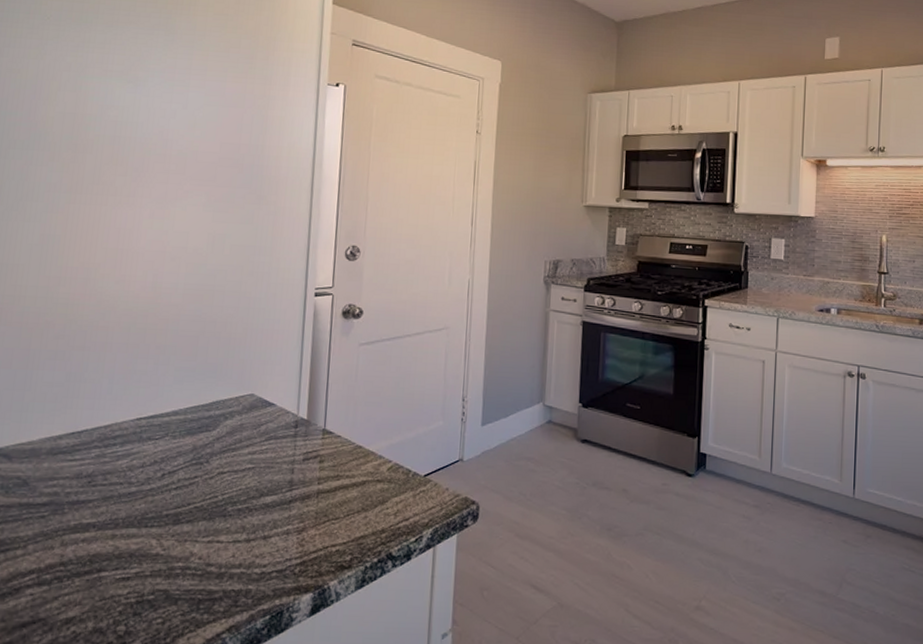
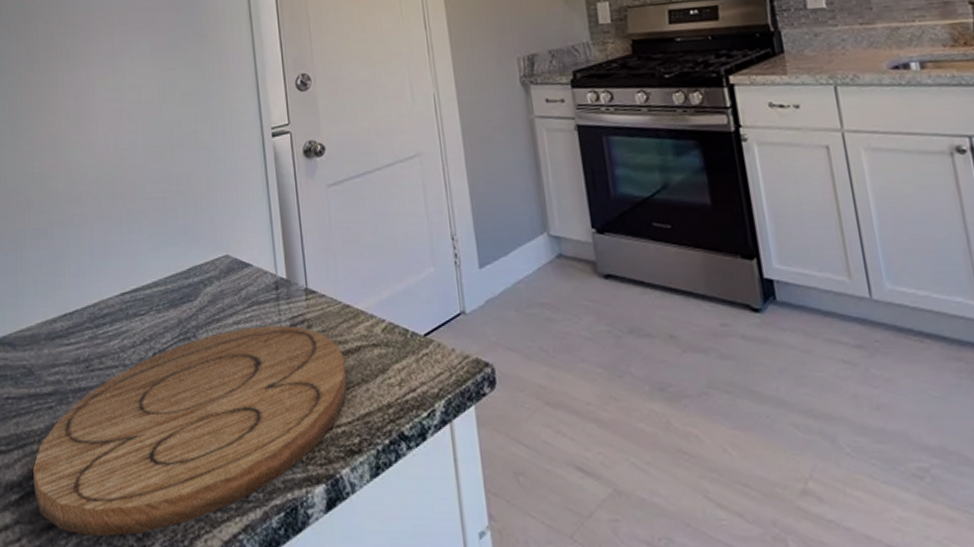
cutting board: none [11,458,350,635] -> present [33,326,347,537]

